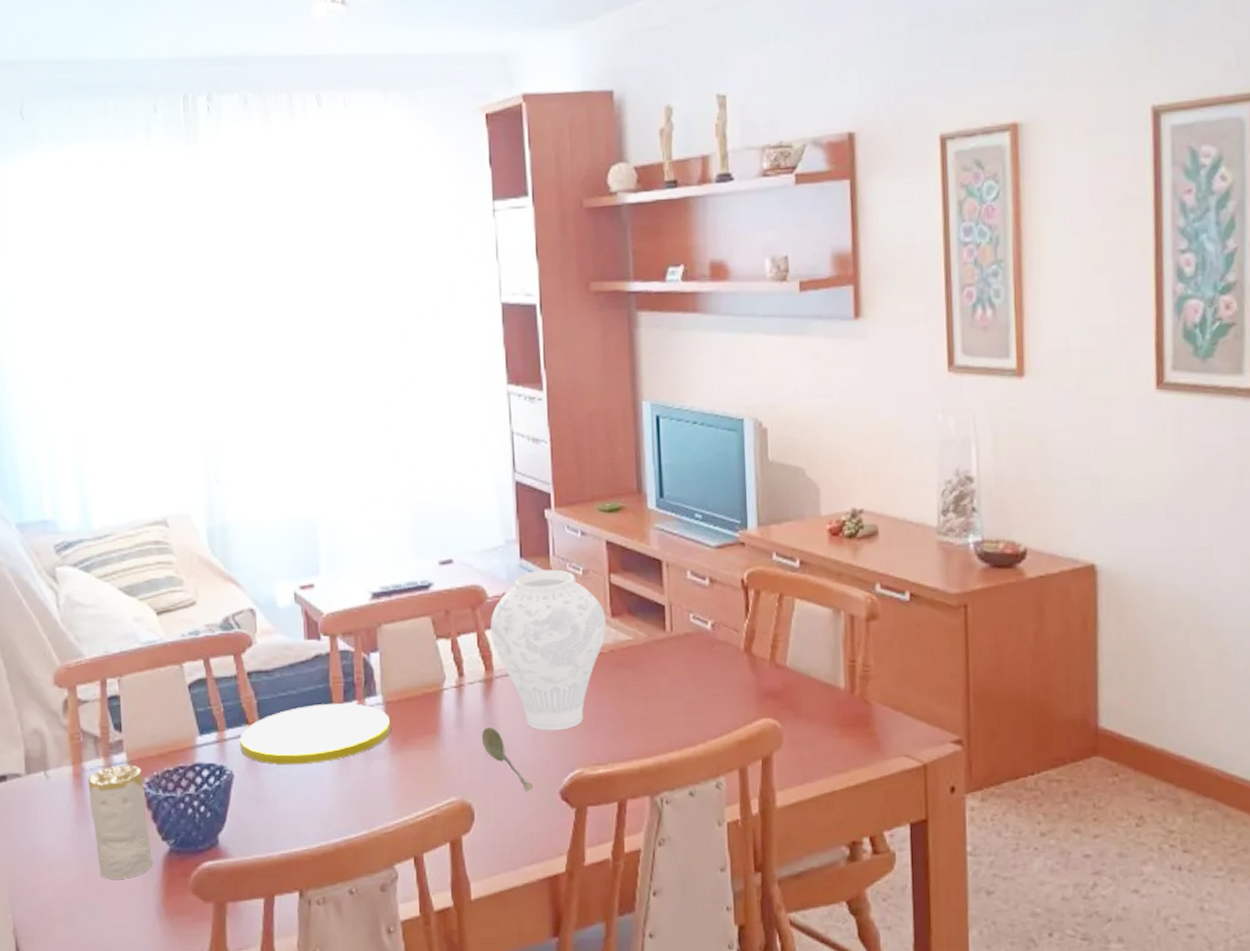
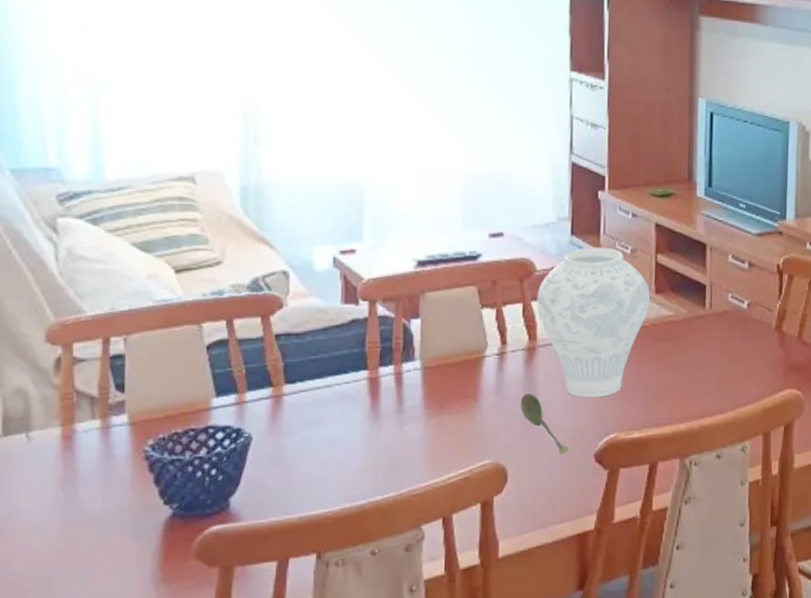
candle: present [88,765,153,879] -> none [79,427,151,546]
plate: present [240,703,391,765] -> none [261,368,428,428]

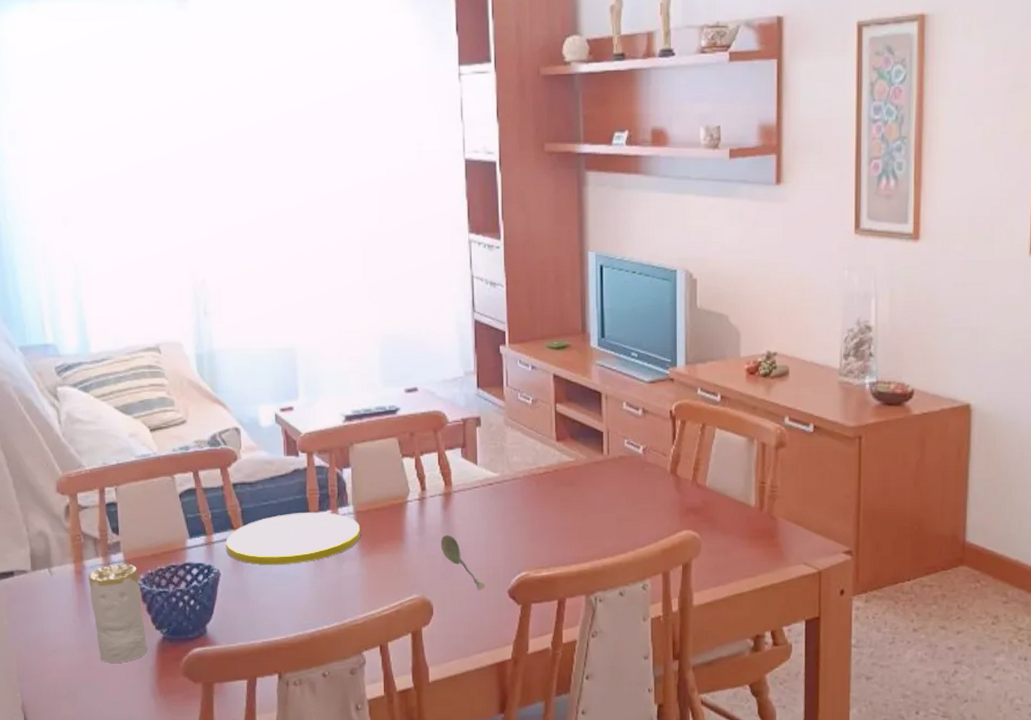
candle: none [79,427,151,546] -> present [88,563,147,663]
plate: none [261,368,428,428] -> present [226,512,361,565]
vase: present [536,247,650,398] -> none [450,399,551,539]

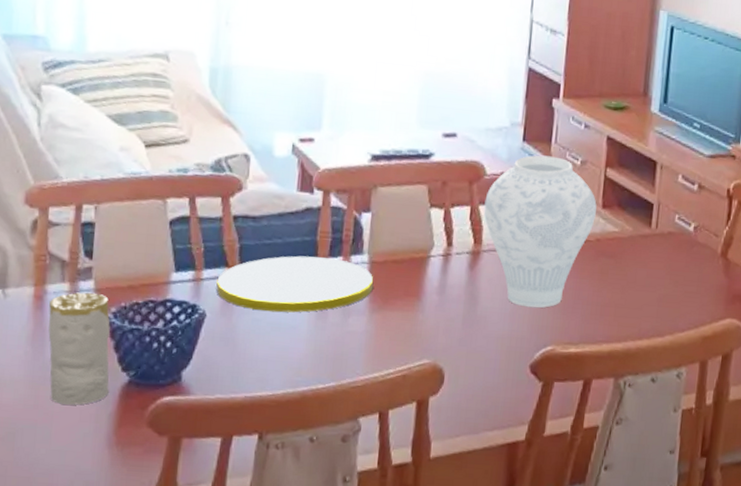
soupspoon: present [440,535,484,590] -> none [461,297,505,362]
vase: none [450,399,551,539] -> present [484,155,597,308]

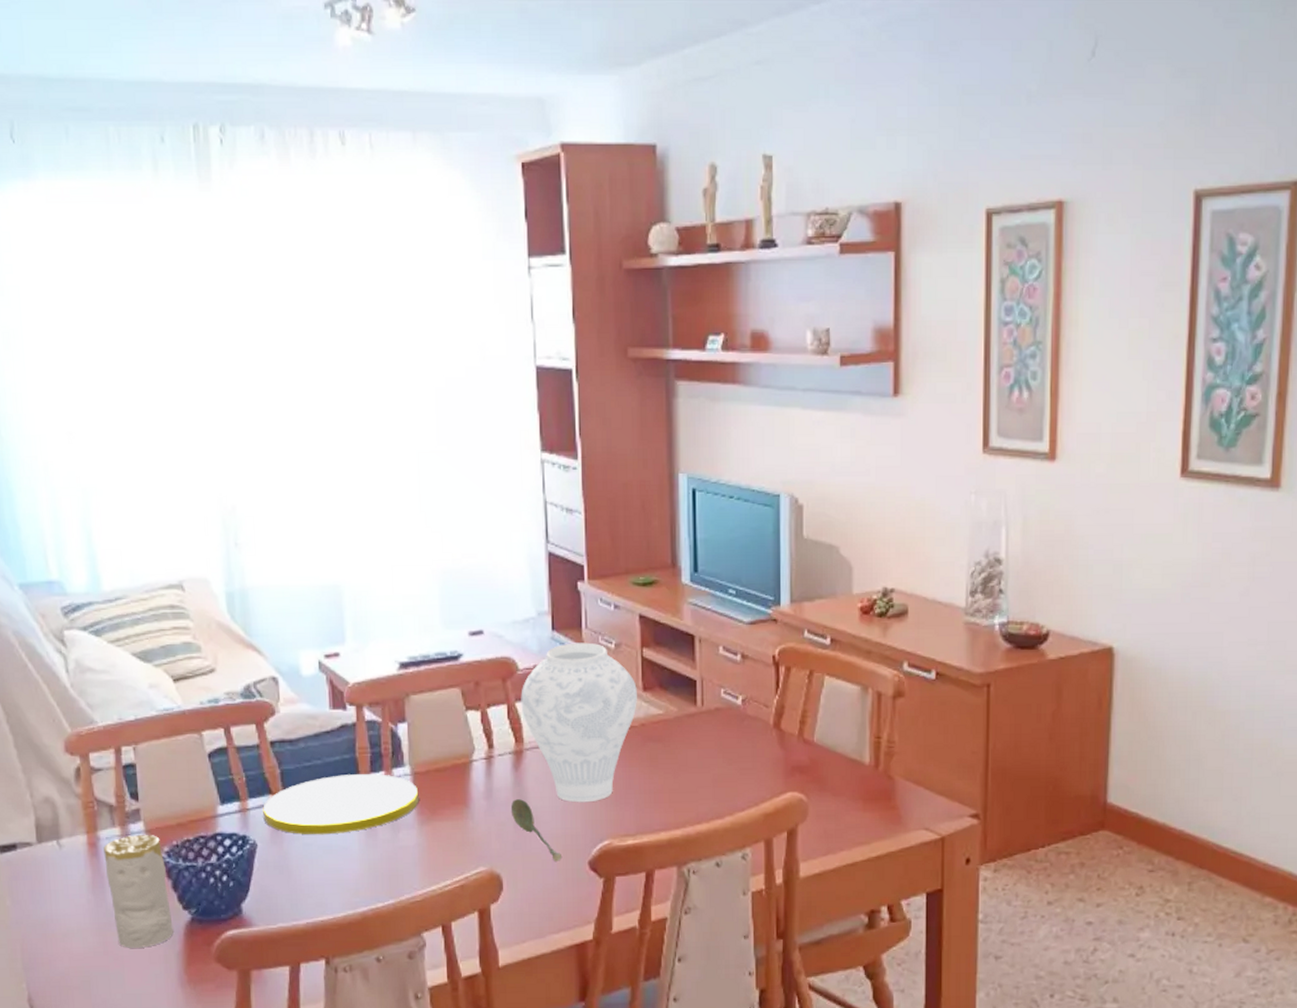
soupspoon: none [461,297,505,362] -> present [510,799,561,861]

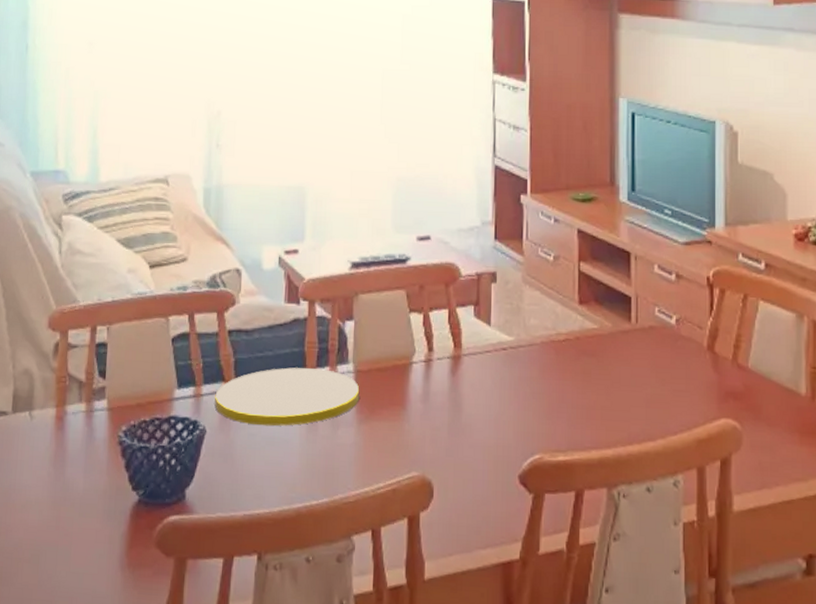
candle: present [104,834,174,948] -> none [68,411,122,526]
soupspoon: present [510,799,561,861] -> none [445,405,492,472]
vase: present [521,642,637,803] -> none [461,253,573,414]

